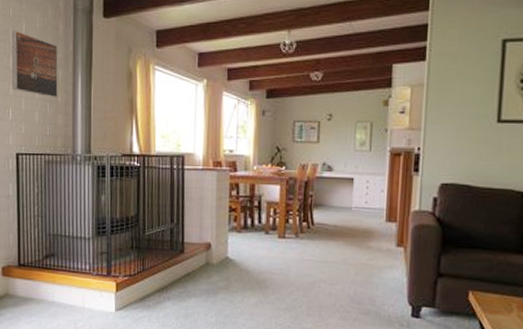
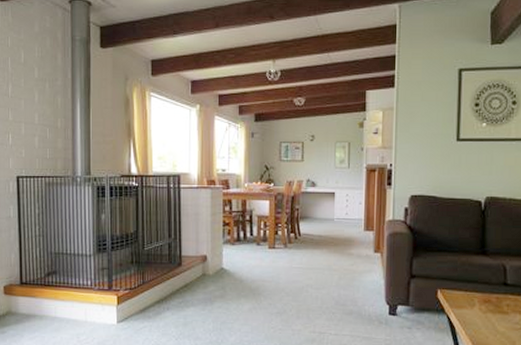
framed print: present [11,31,58,98] -> none [10,60,57,124]

